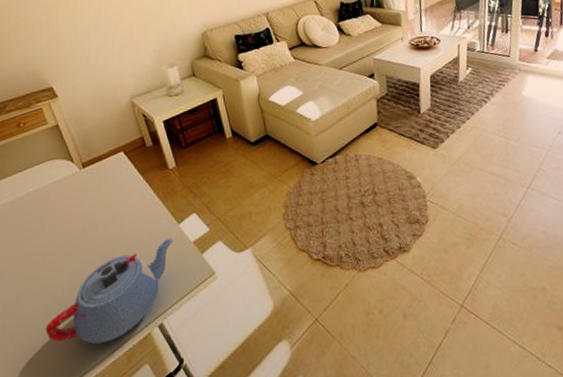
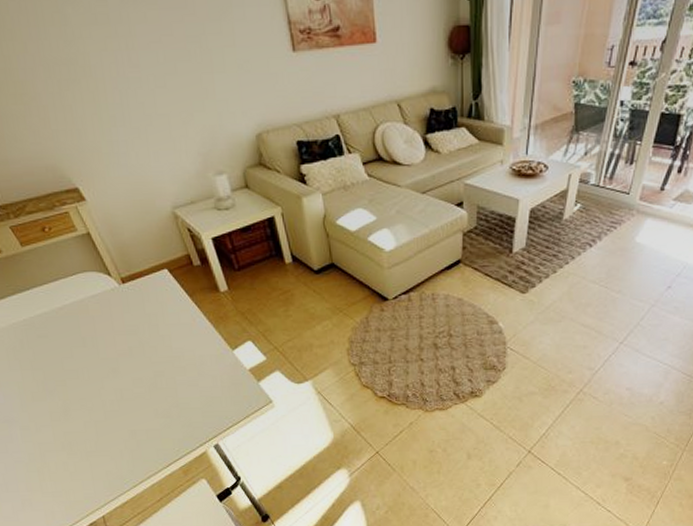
teapot: present [45,237,173,345] -> none [97,363,227,458]

